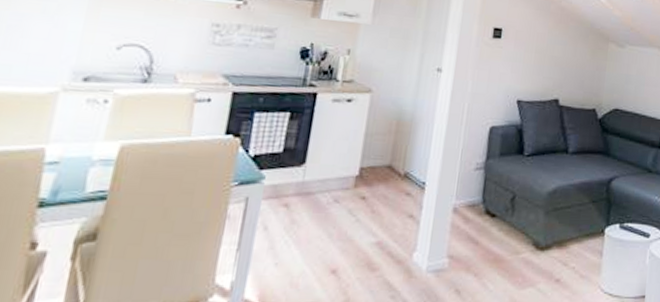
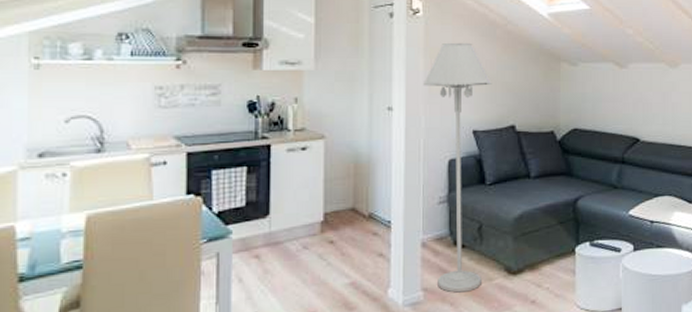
floor lamp: none [464,12,541,264] -> present [423,42,492,293]

